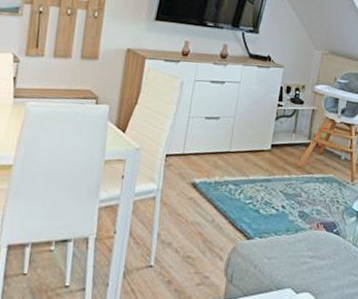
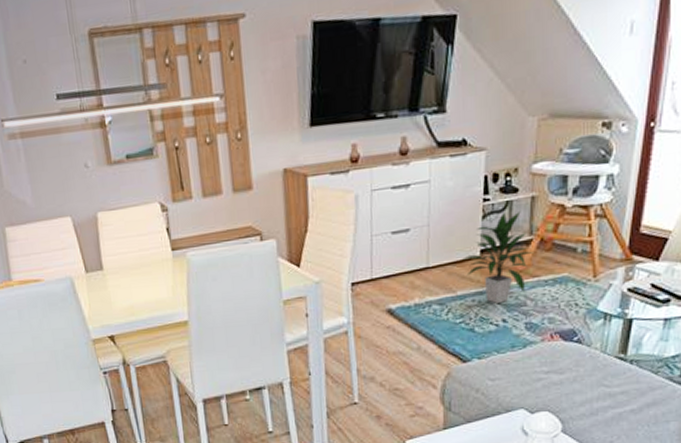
indoor plant: none [256,117,311,191] -> present [461,210,535,303]

